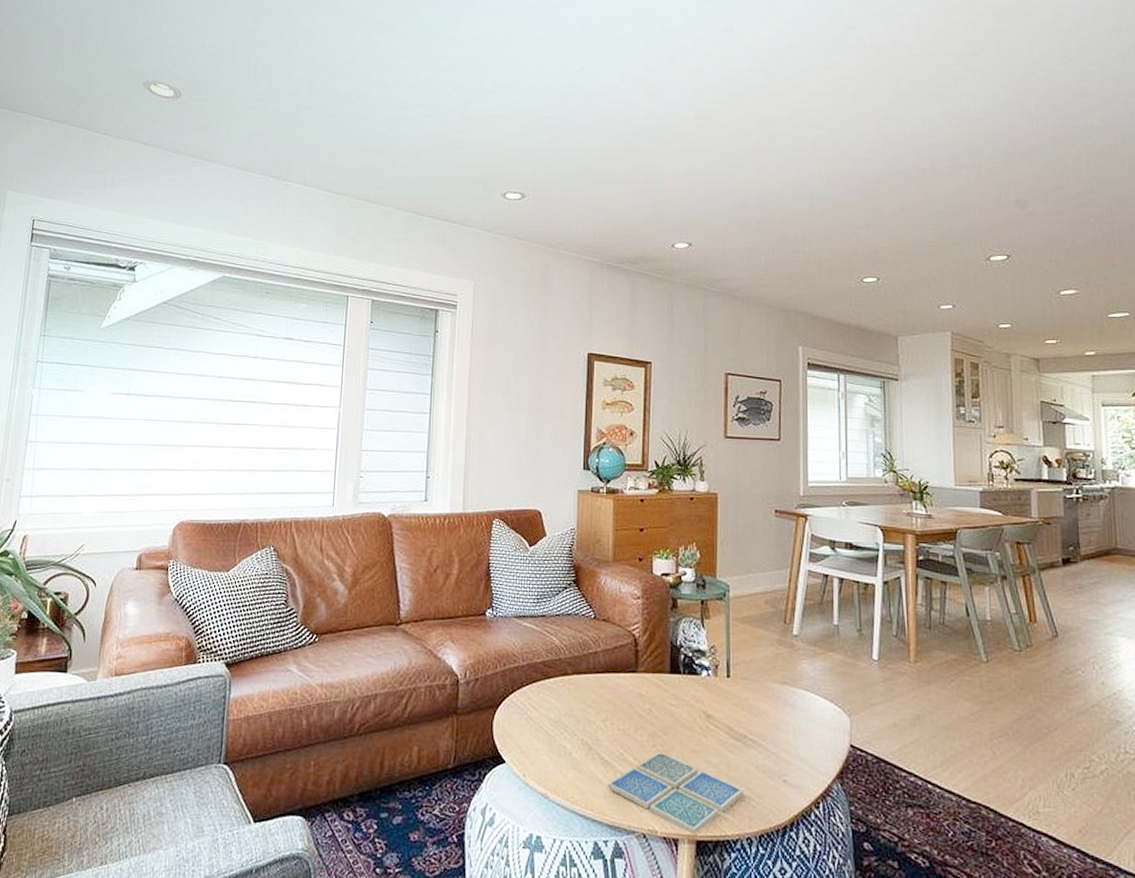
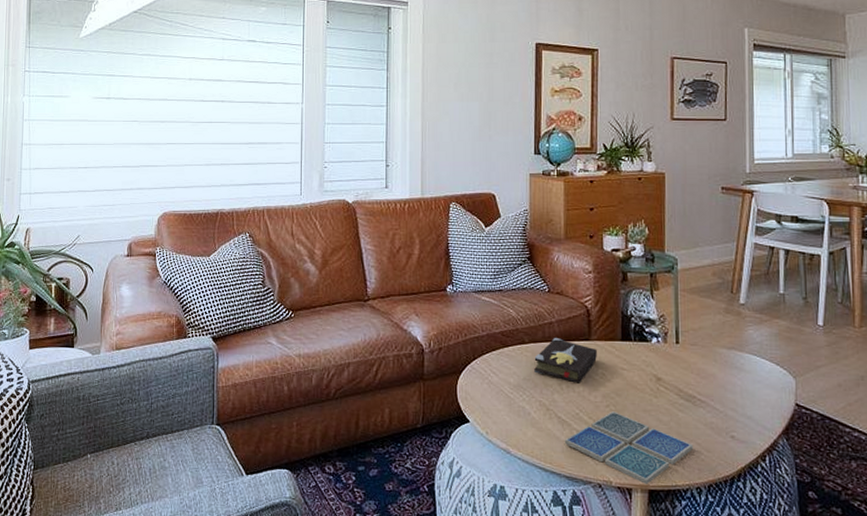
hardback book: none [577,669,644,720] -> present [534,338,597,383]

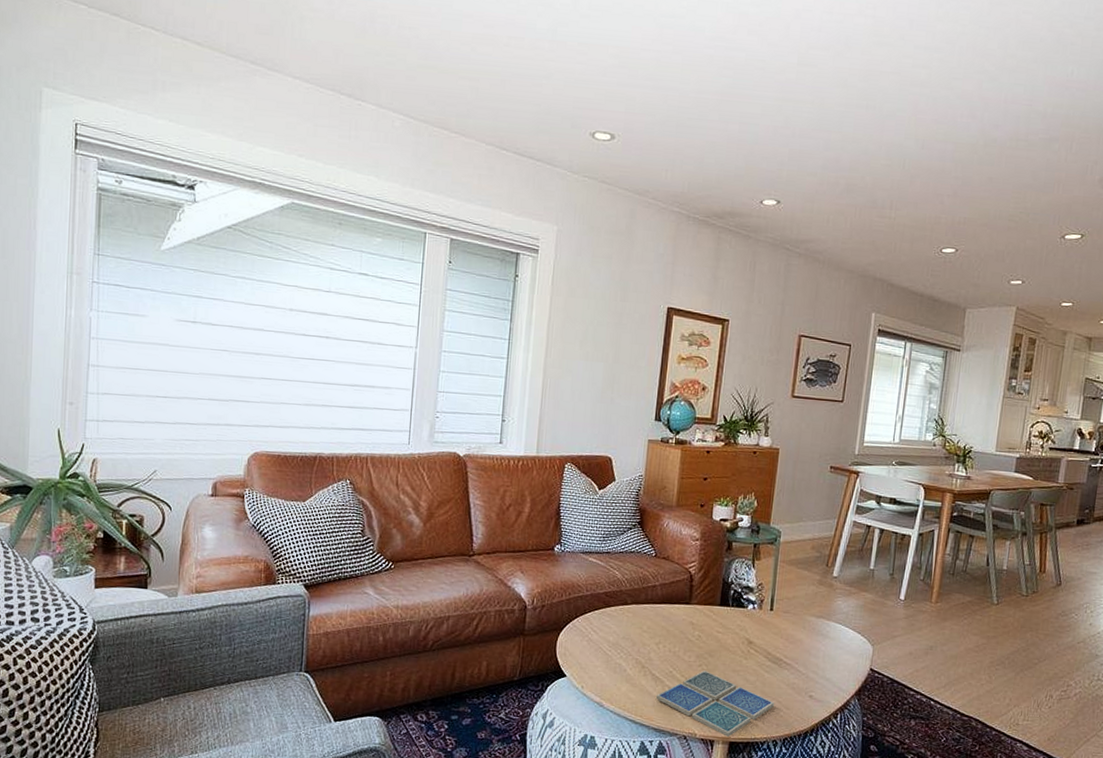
hardback book: present [534,338,597,383] -> none [634,600,696,644]

